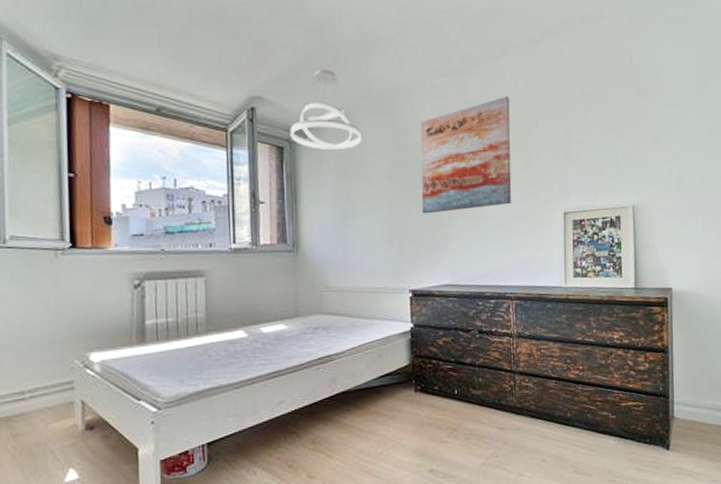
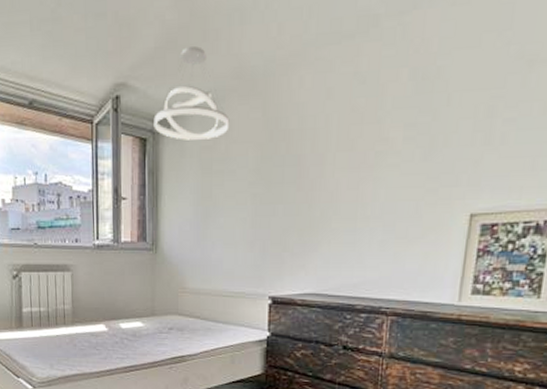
wall art: present [420,96,512,214] -> none [291,64,415,213]

